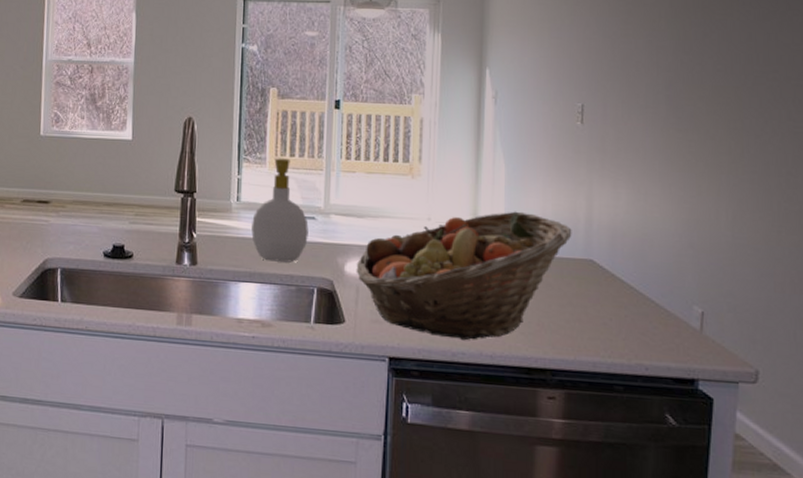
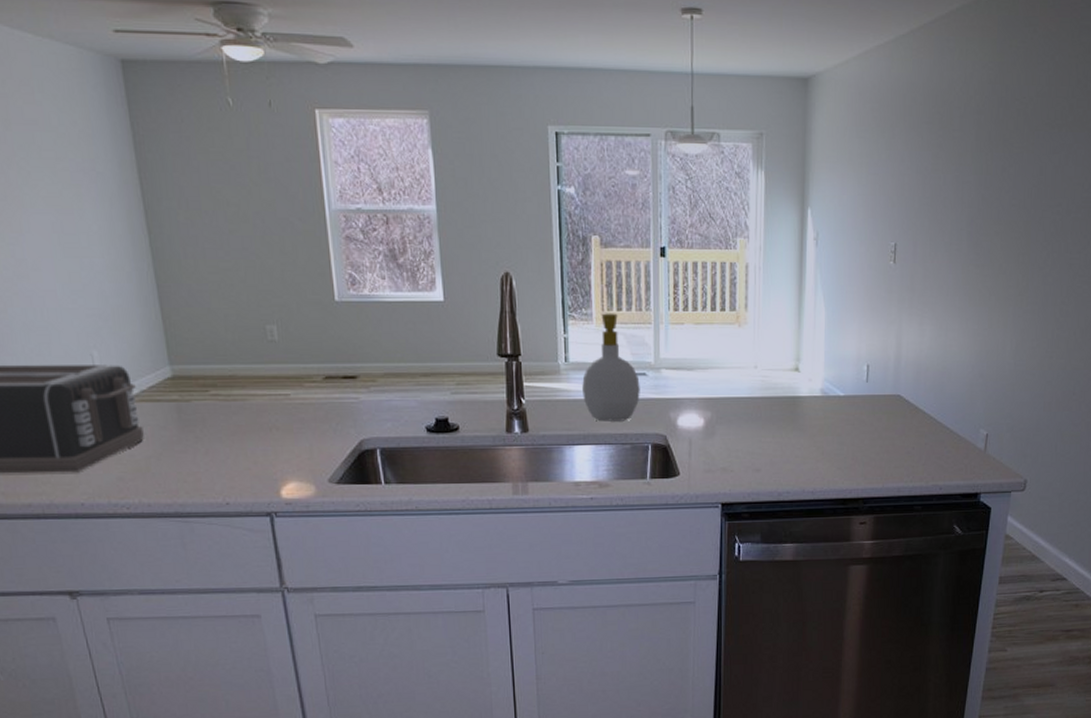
fruit basket: present [356,211,572,341] -> none [688,353,883,481]

